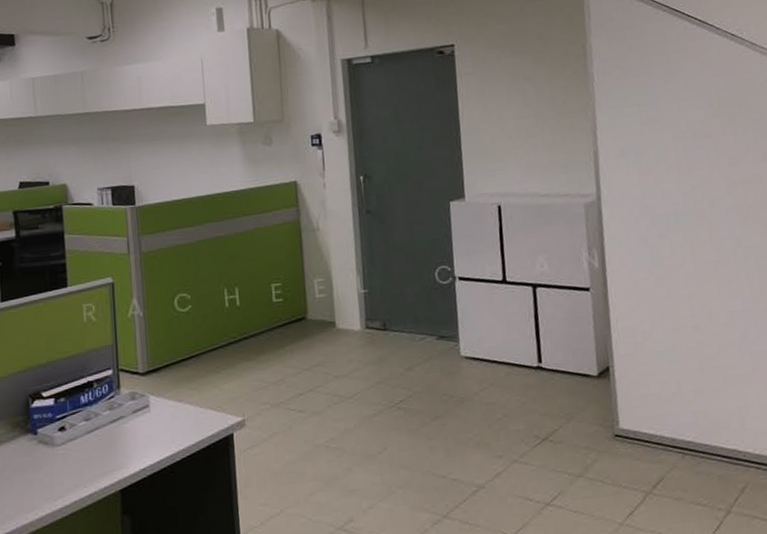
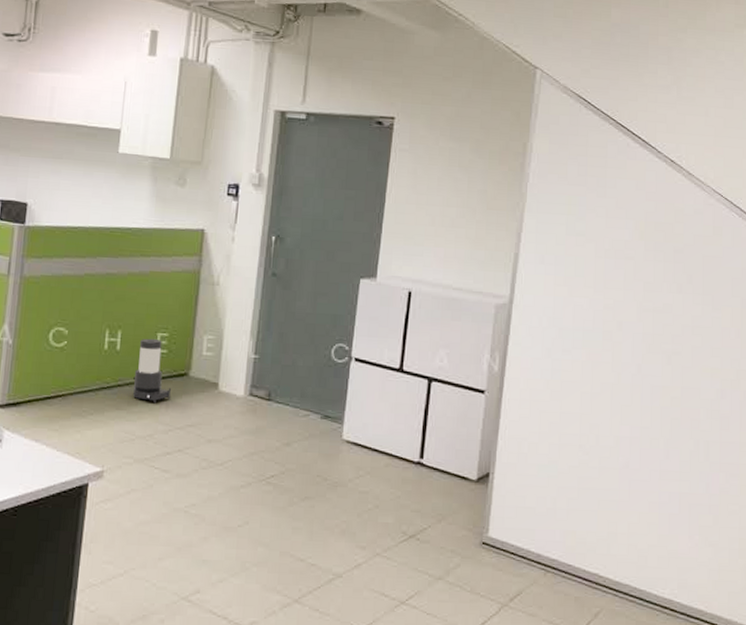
air purifier: none [256,289,293,350] -> present [133,338,171,404]

